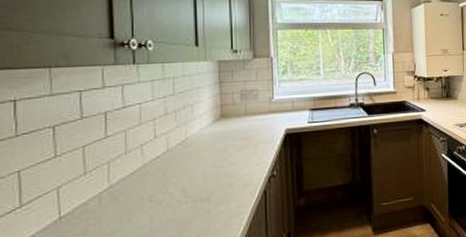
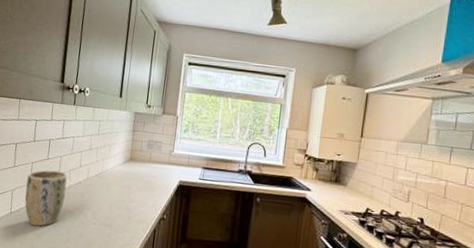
plant pot: none [79,149,140,227] -> present [24,170,68,227]

